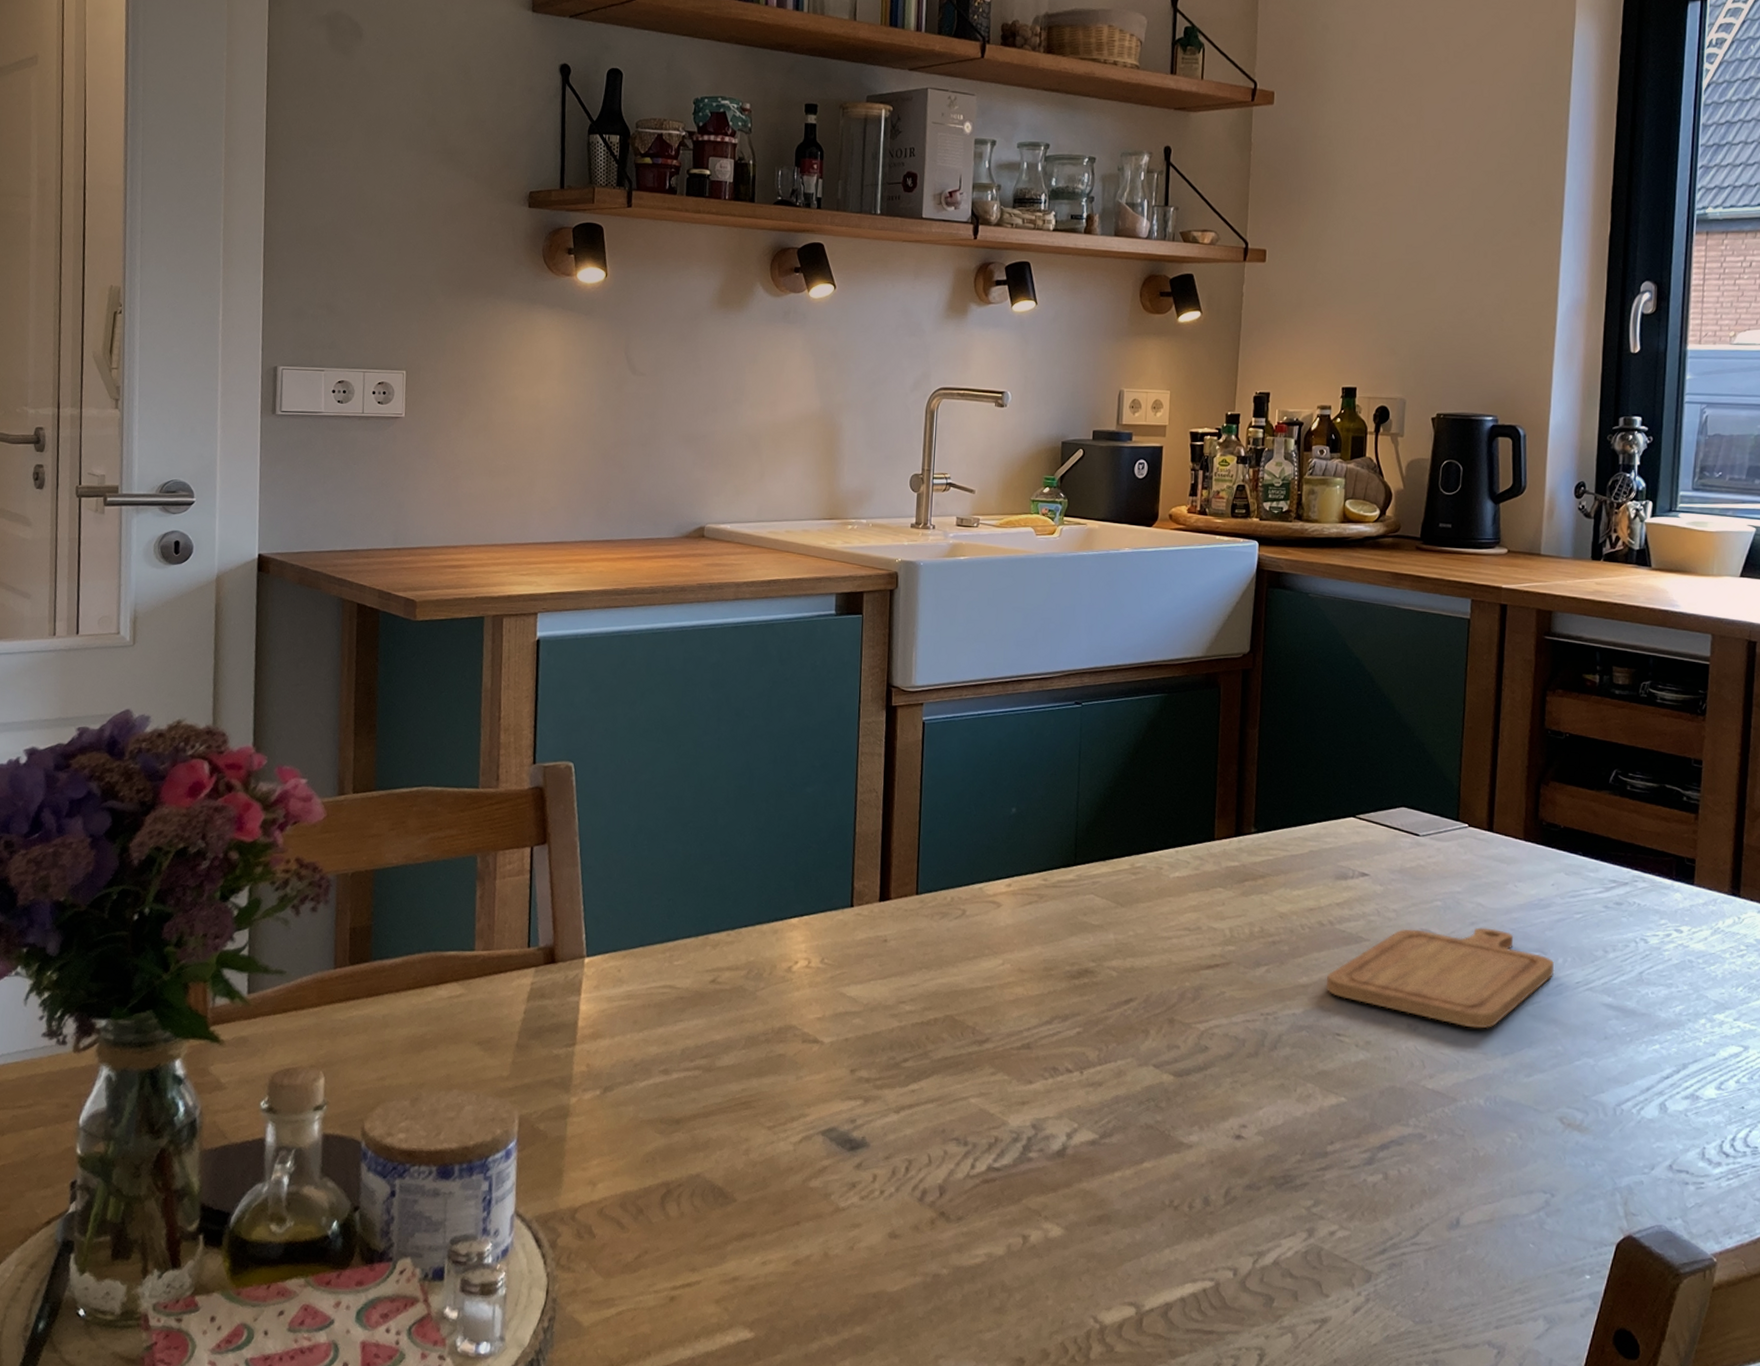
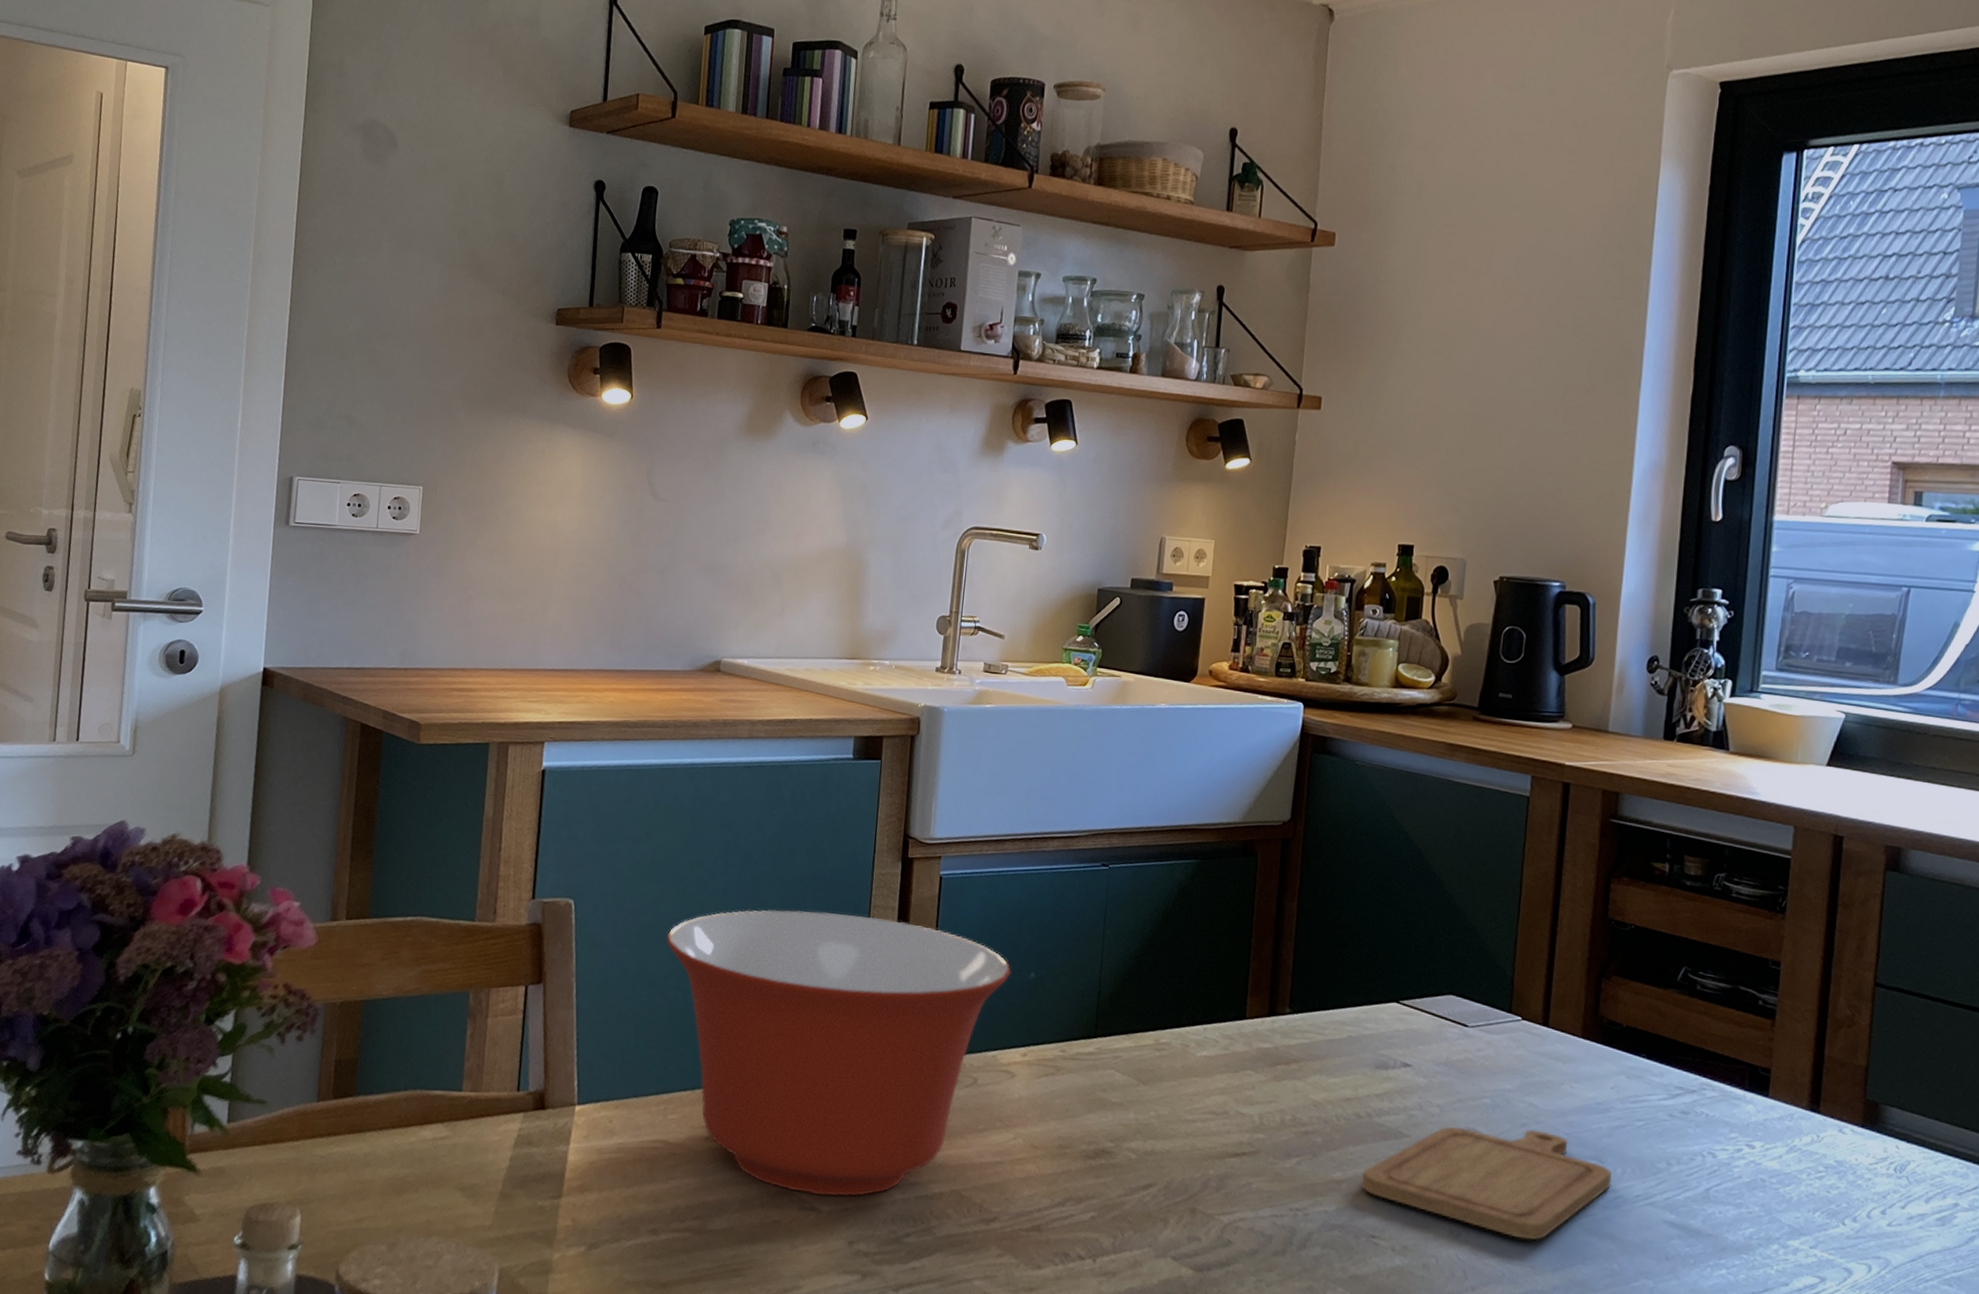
mixing bowl: none [664,761,993,1029] -> present [666,909,1011,1197]

